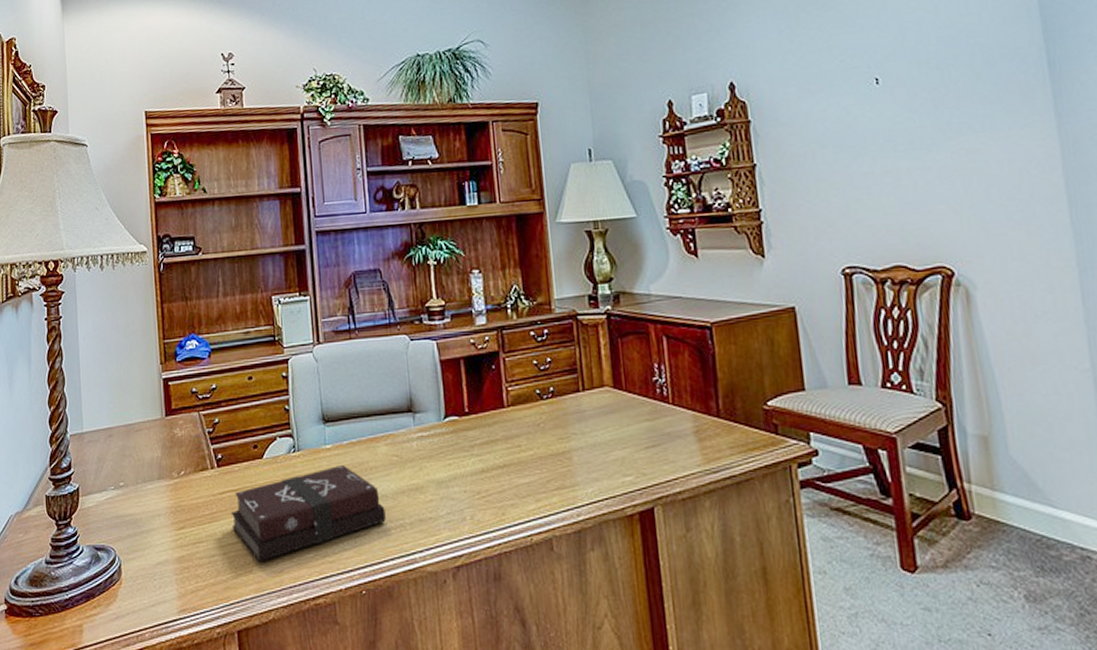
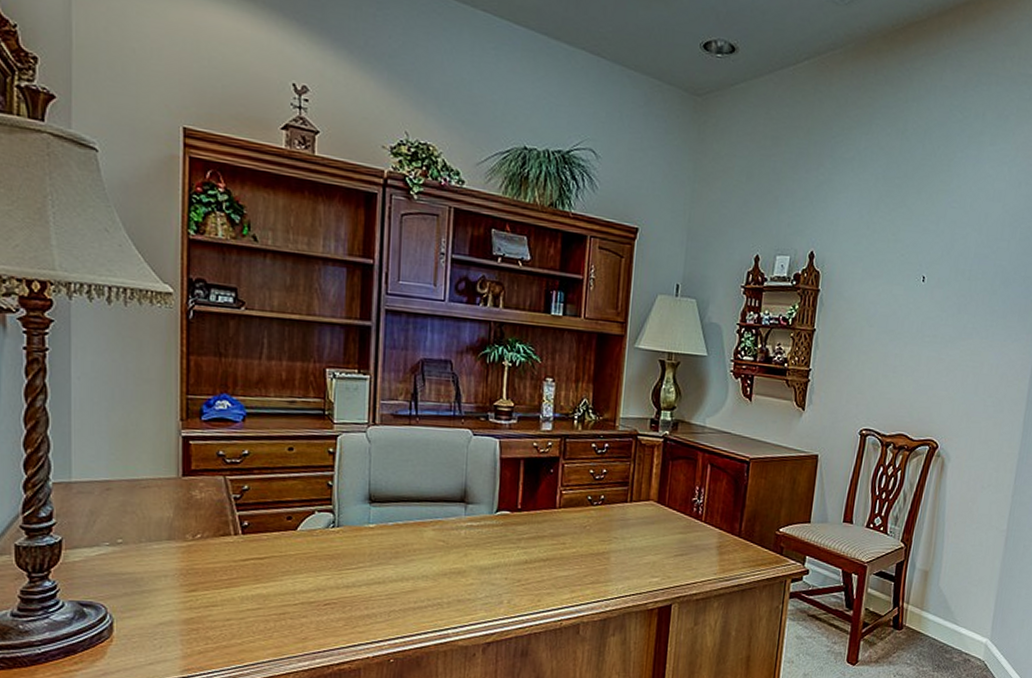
hardback book: present [230,464,386,563] -> none [253,543,424,629]

